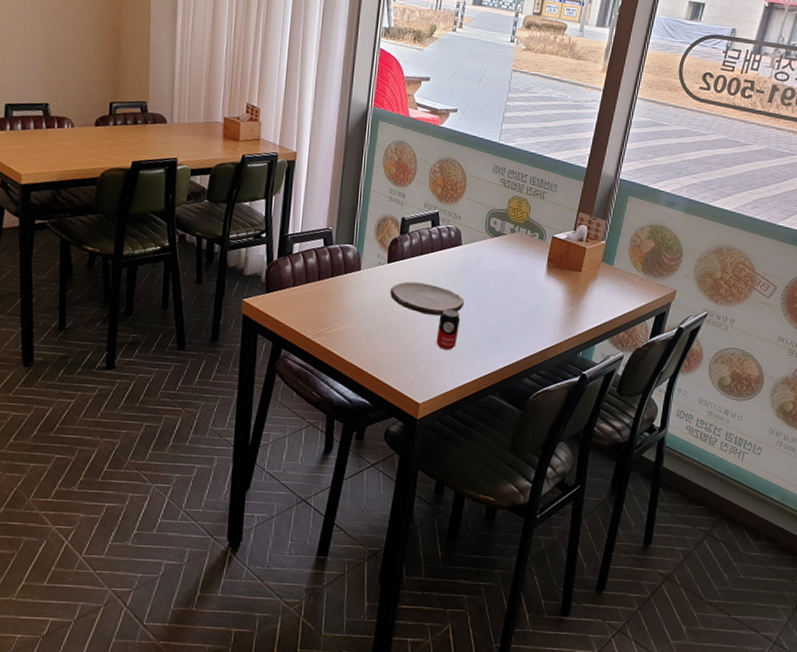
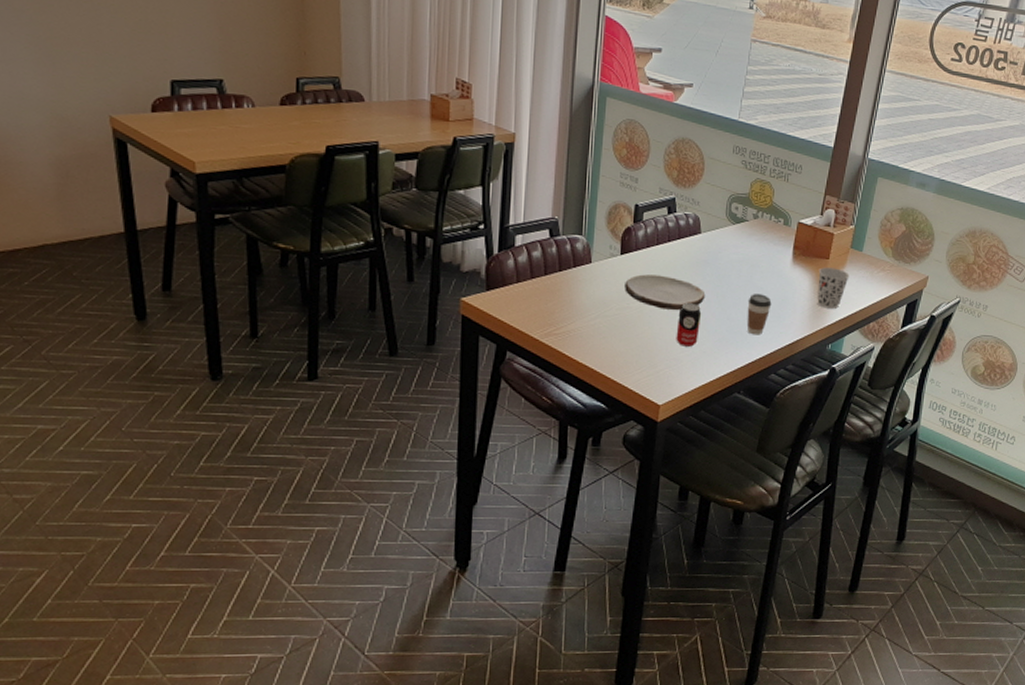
coffee cup: none [502,302,526,341] -> present [746,294,772,335]
cup: none [569,279,601,318] -> present [817,267,850,309]

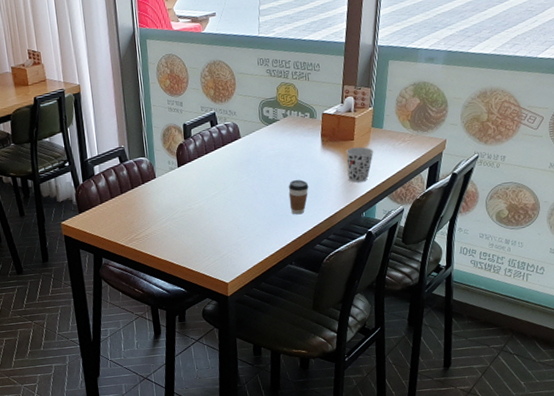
plate: present [625,274,706,311] -> none [185,178,252,206]
beverage can: present [676,303,702,347] -> none [232,197,251,233]

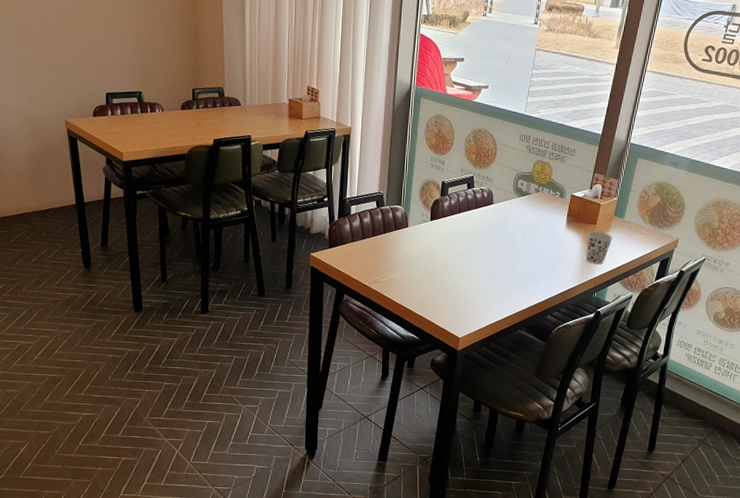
coffee cup: present [288,179,309,215] -> none [528,252,549,285]

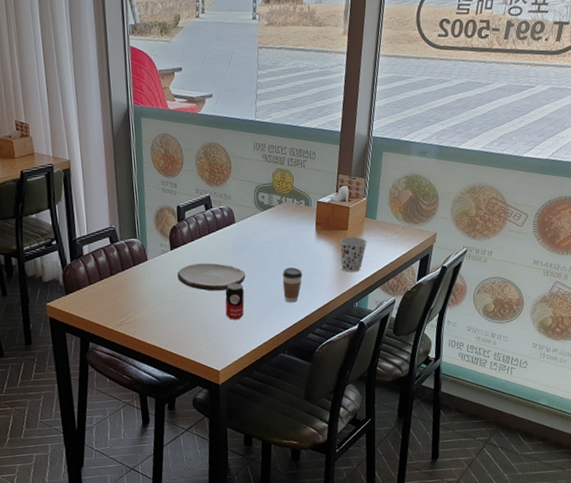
plate: none [433,236,496,265] -> present [177,263,246,292]
beverage can: none [473,259,493,293] -> present [225,283,245,320]
coffee cup: none [528,252,549,285] -> present [282,267,303,303]

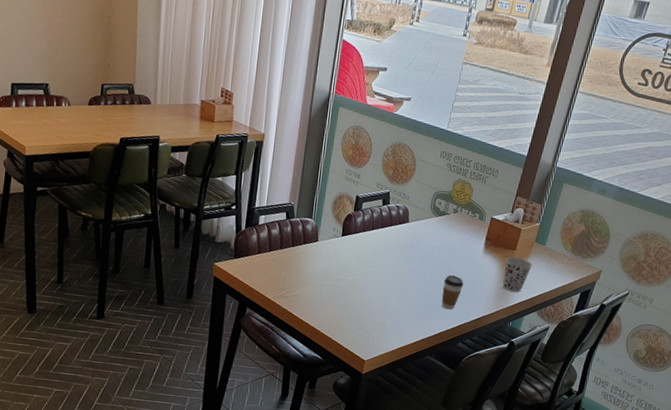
plate: present [177,263,246,292] -> none [343,253,409,285]
beverage can: present [225,283,245,320] -> none [382,279,405,315]

